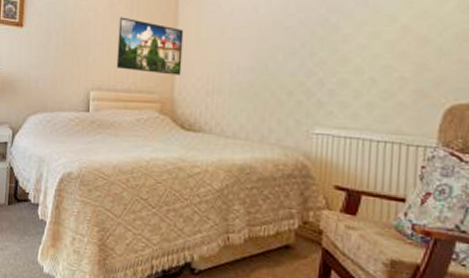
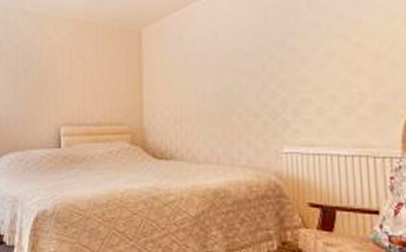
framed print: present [116,17,184,75] -> none [85,53,149,106]

